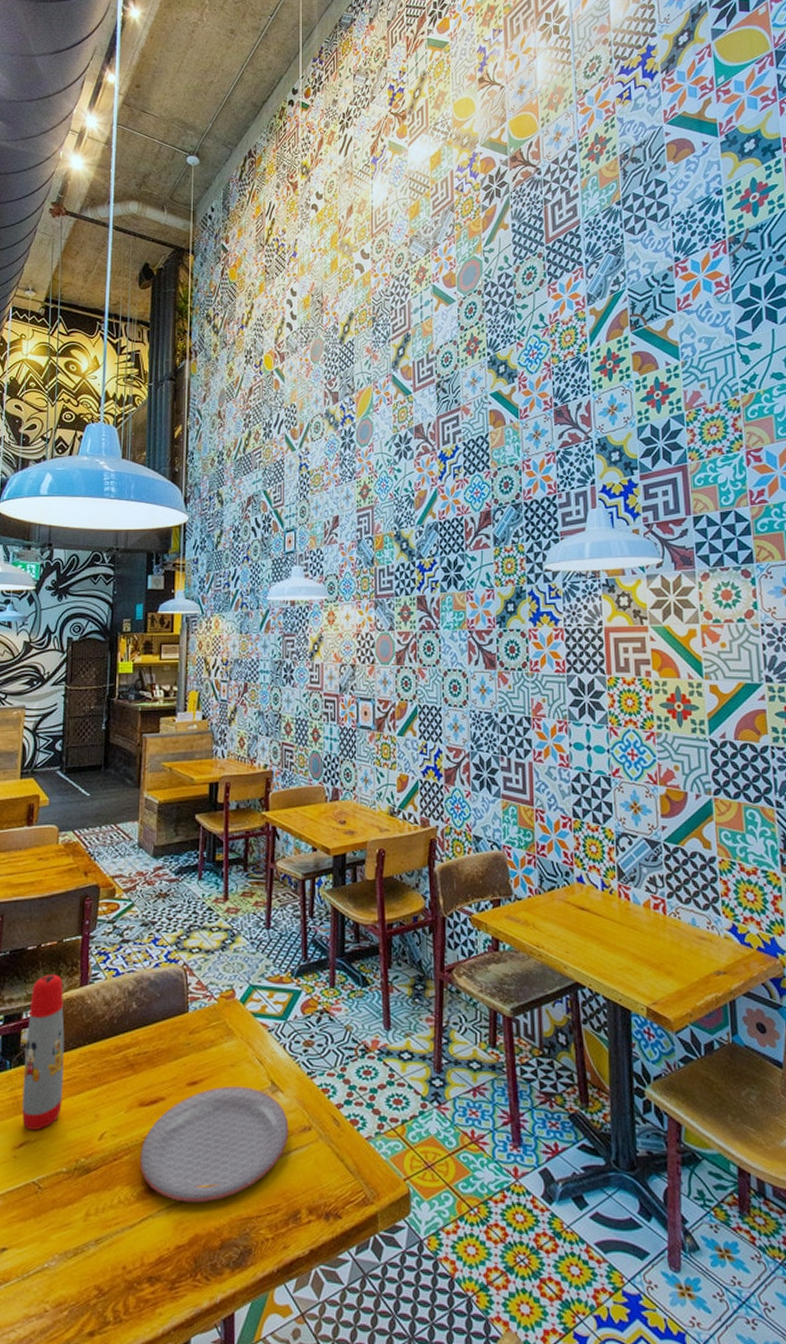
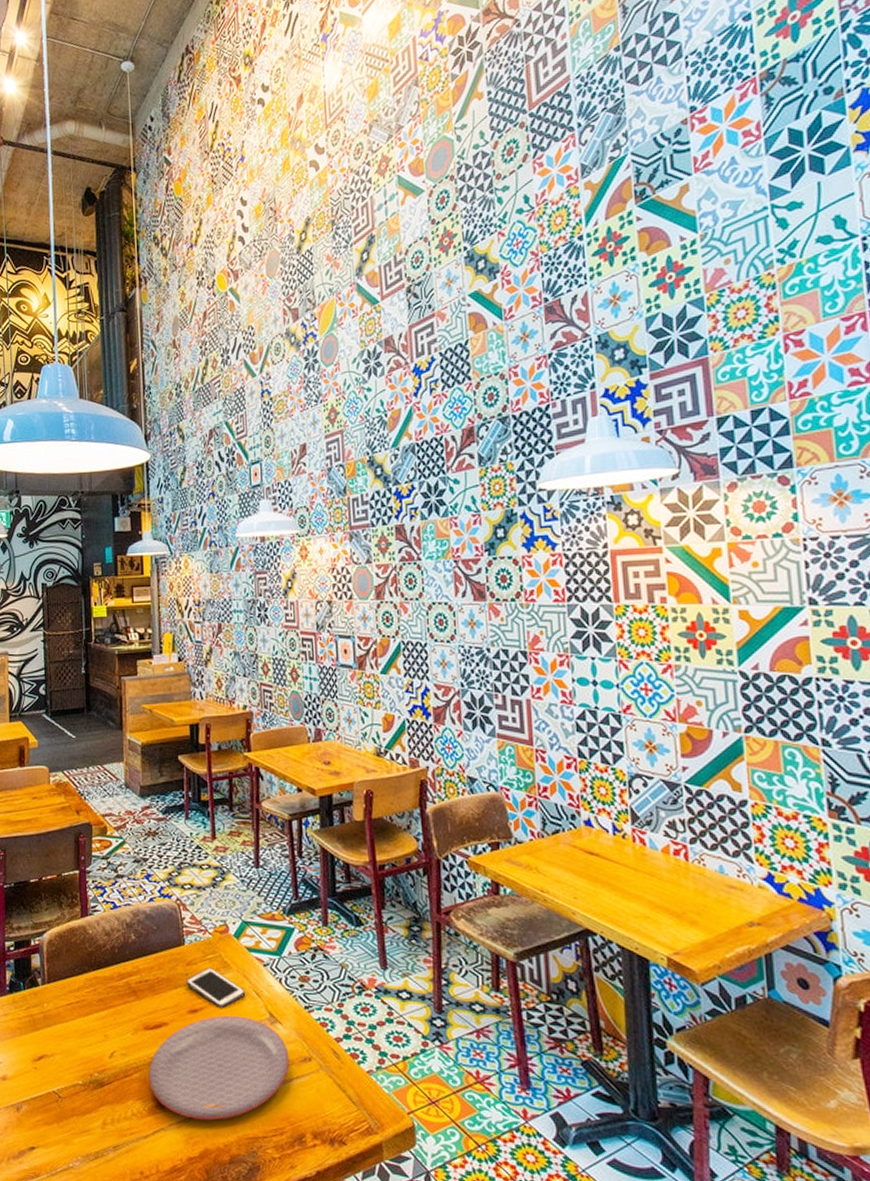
water bottle: present [22,974,65,1130] -> none [36,905,74,1046]
cell phone: none [188,1035,249,1080] -> present [186,967,246,1009]

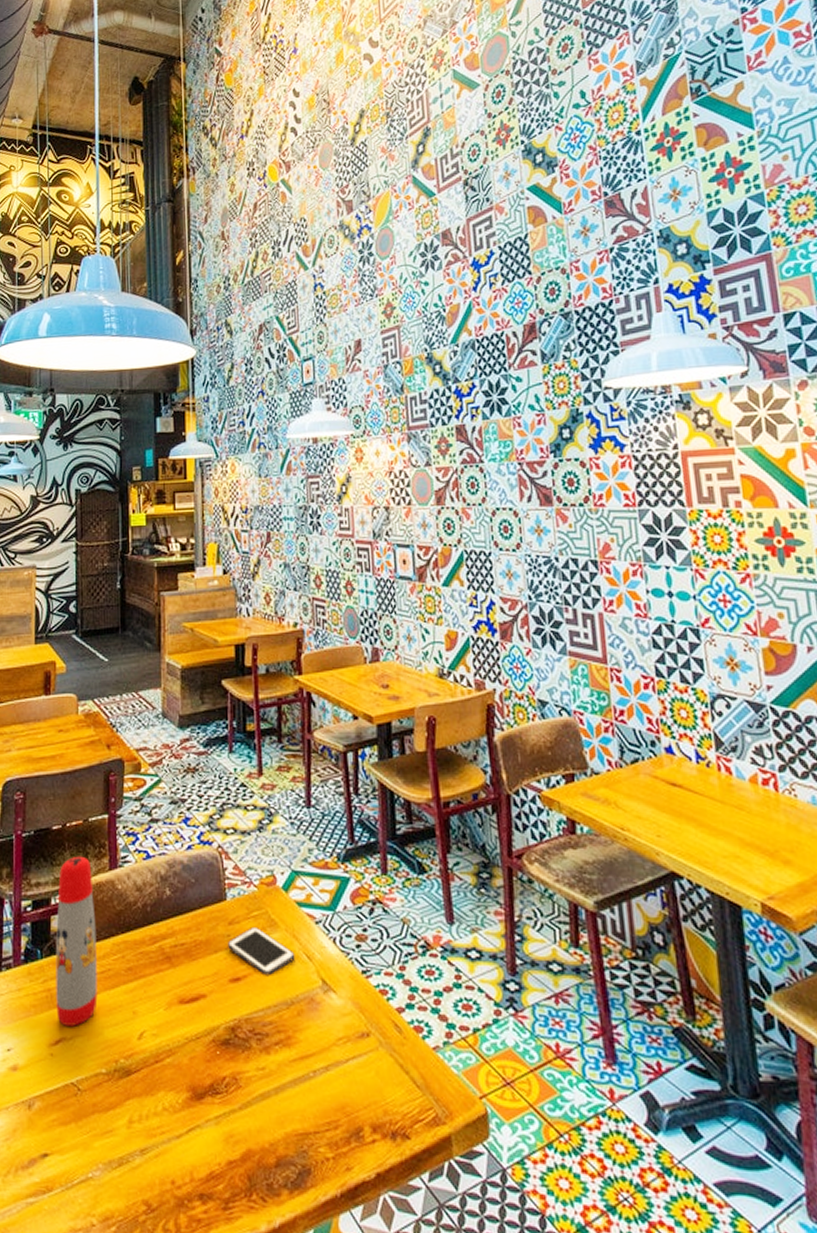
water bottle: none [36,905,74,1046] -> present [55,856,98,1026]
plate: present [148,1015,290,1121] -> none [183,983,345,1114]

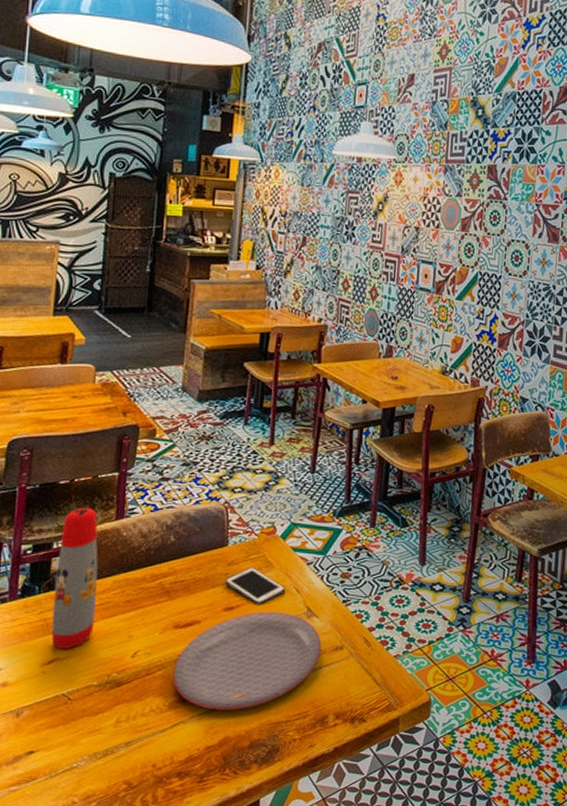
plate: none [183,983,345,1114] -> present [172,611,322,710]

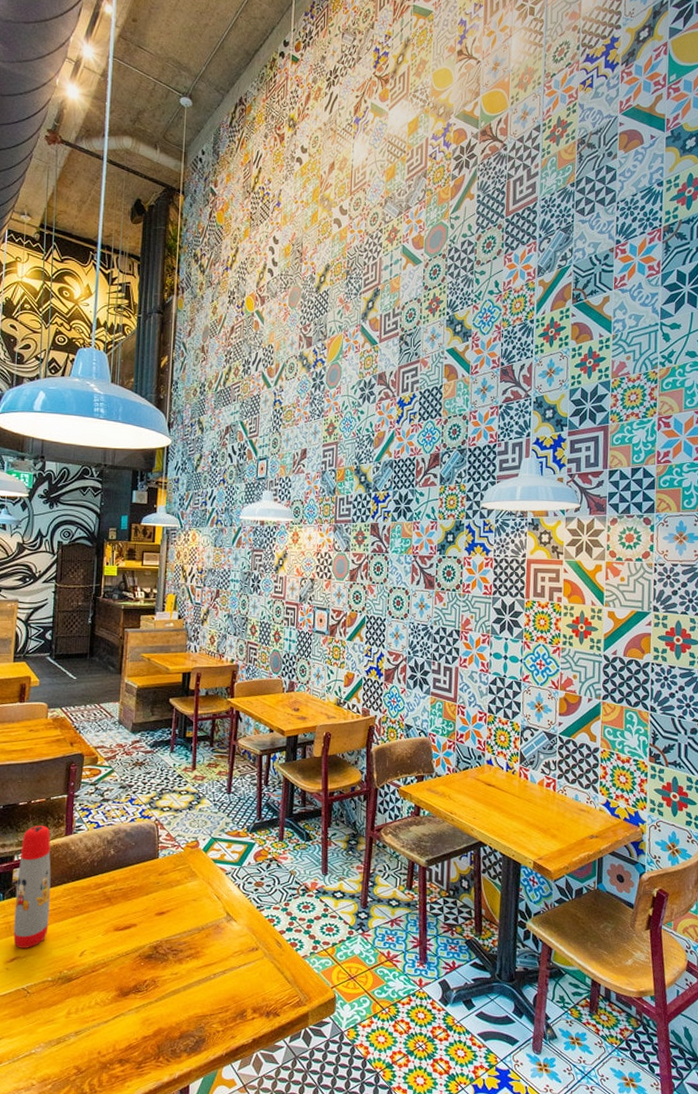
plate: present [172,611,322,710] -> none [114,916,240,1004]
cell phone: present [225,566,286,606] -> none [157,876,208,911]

